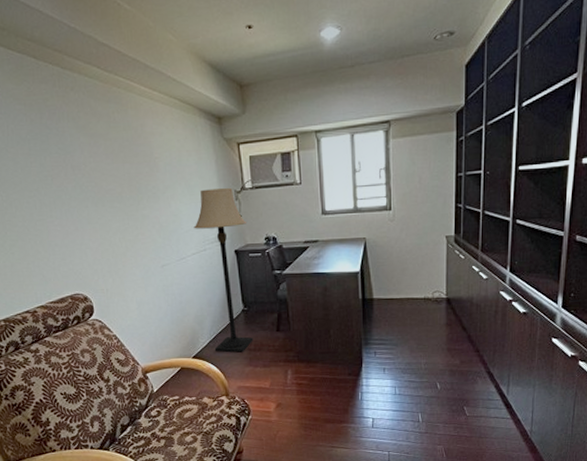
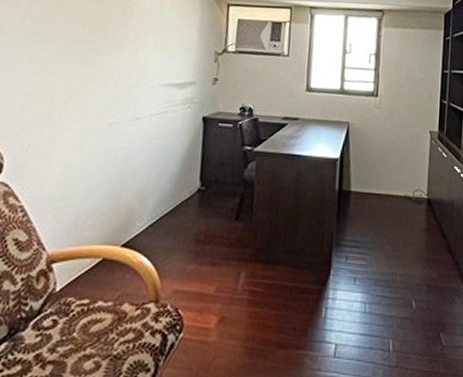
lamp: present [194,187,254,353] -> none [152,45,222,244]

